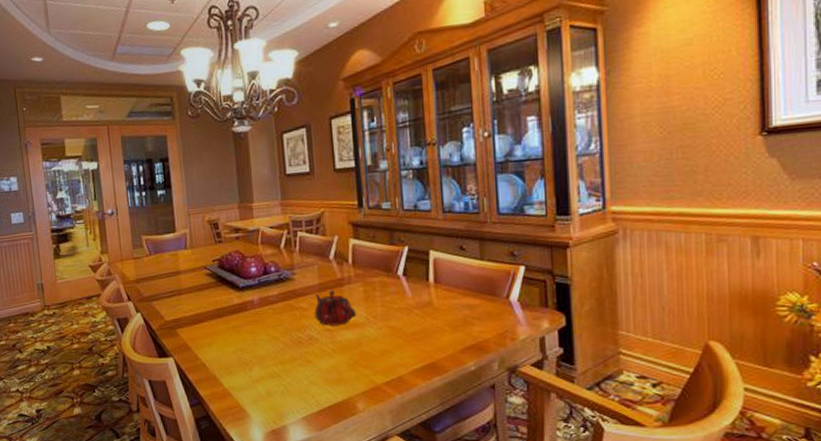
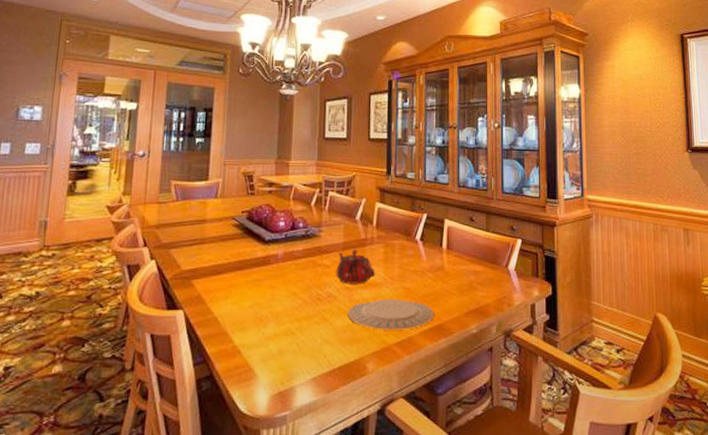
plate: none [331,338,425,370] -> present [347,299,434,330]

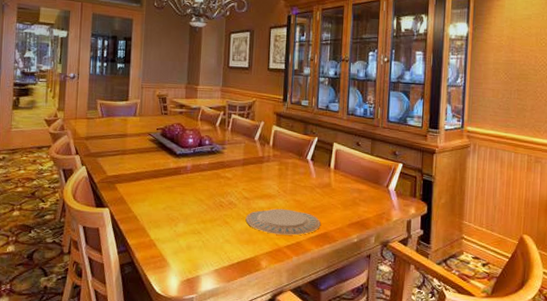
teapot: present [336,249,375,284] -> none [236,165,270,195]

